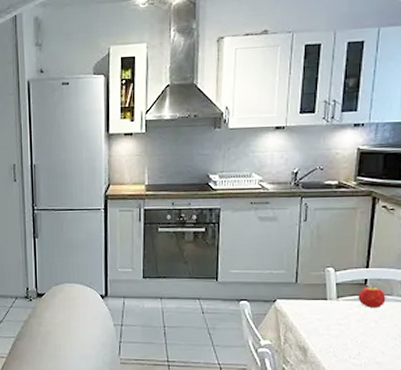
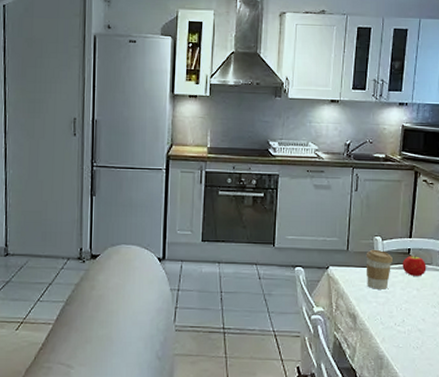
coffee cup: none [316,281,347,322] -> present [366,249,392,289]

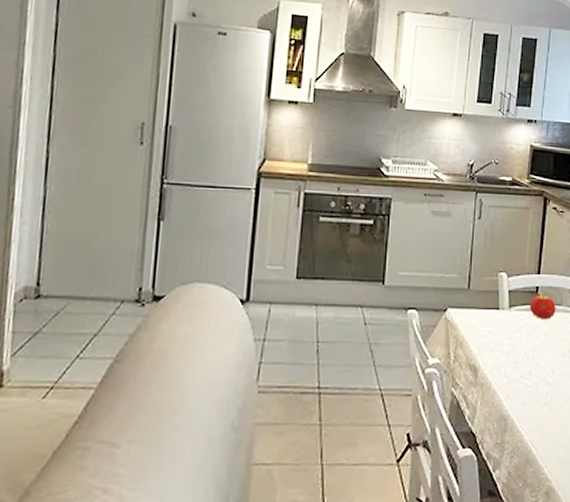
coffee cup: present [366,249,392,289] -> none [489,287,519,335]

